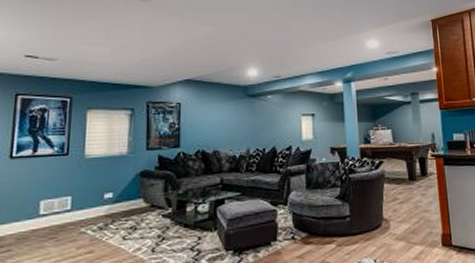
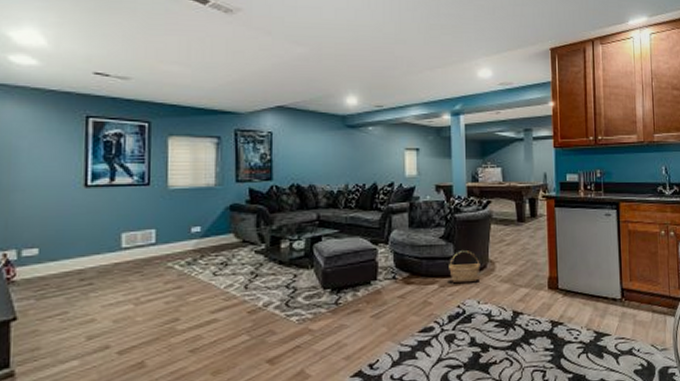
basket: none [345,210,376,243] -> present [449,251,481,284]

